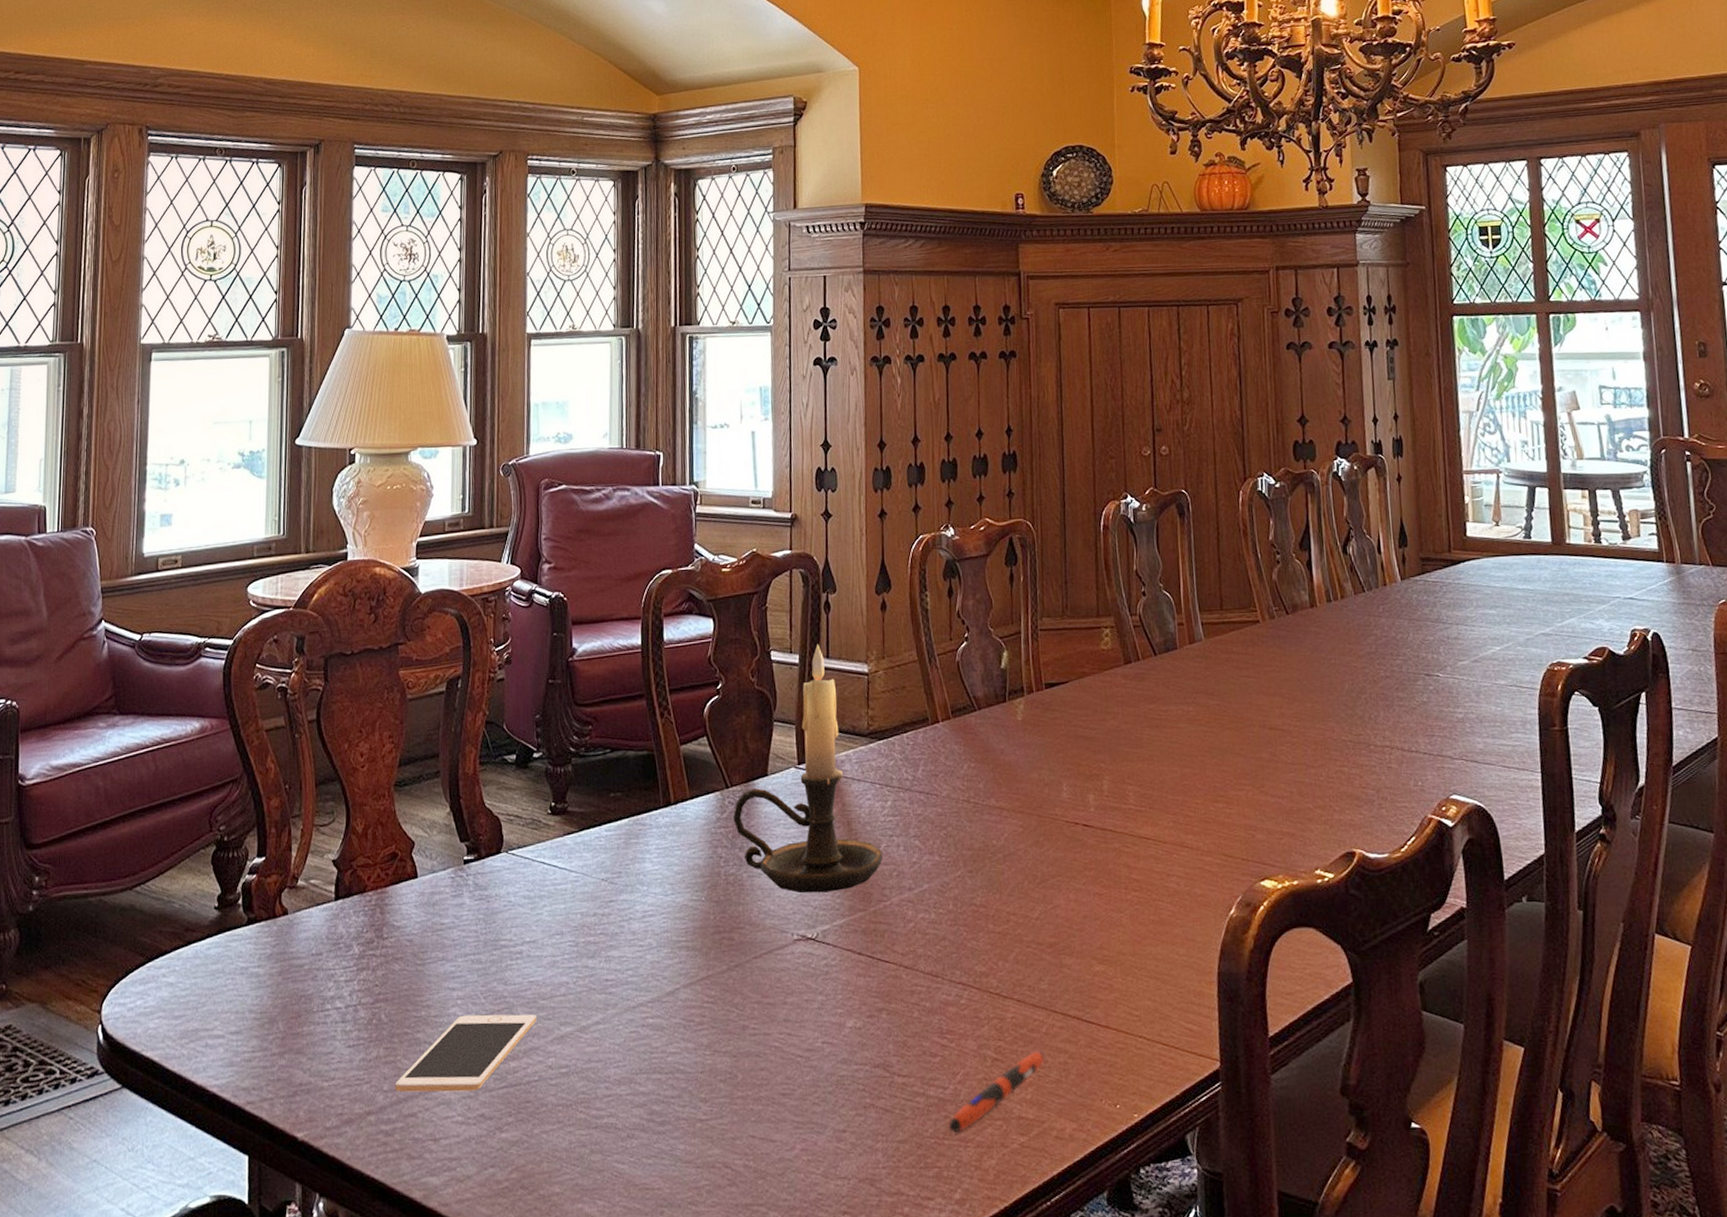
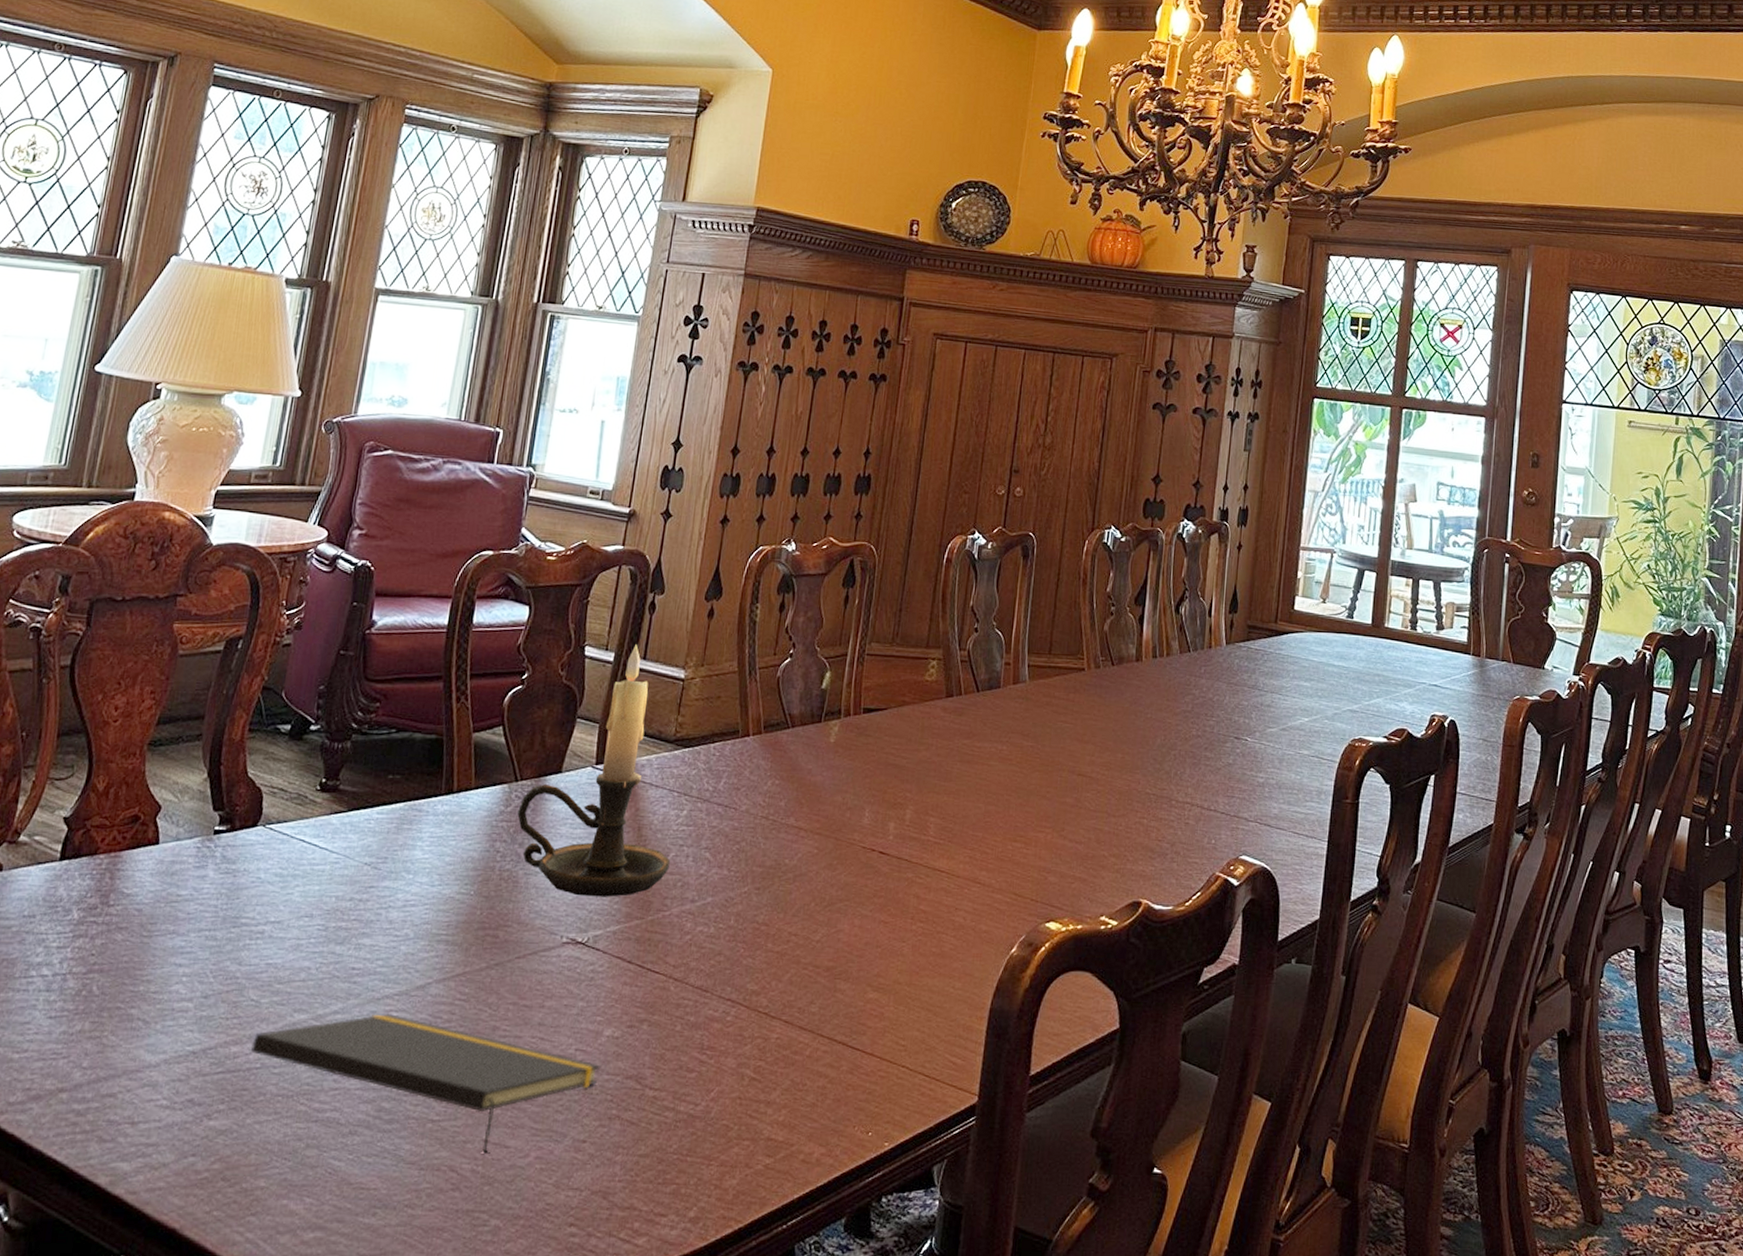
cell phone: present [395,1014,537,1092] -> none [95,993,269,1074]
notepad: none [527,1021,849,1150] -> present [250,1014,601,1155]
pen: present [949,1051,1045,1132] -> none [694,1074,804,1149]

